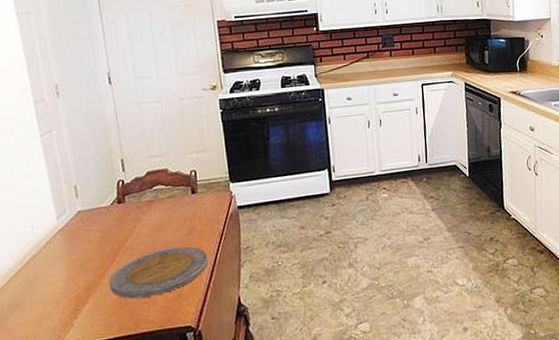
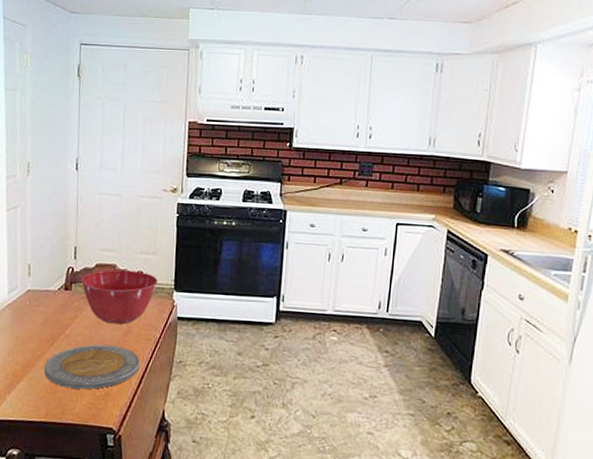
mixing bowl: none [134,170,213,227] -> present [81,269,159,325]

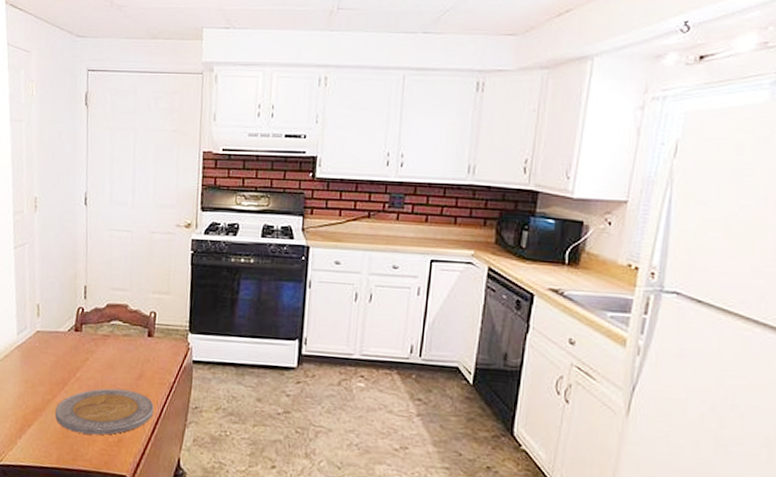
mixing bowl: present [81,269,159,325] -> none [92,310,172,368]

